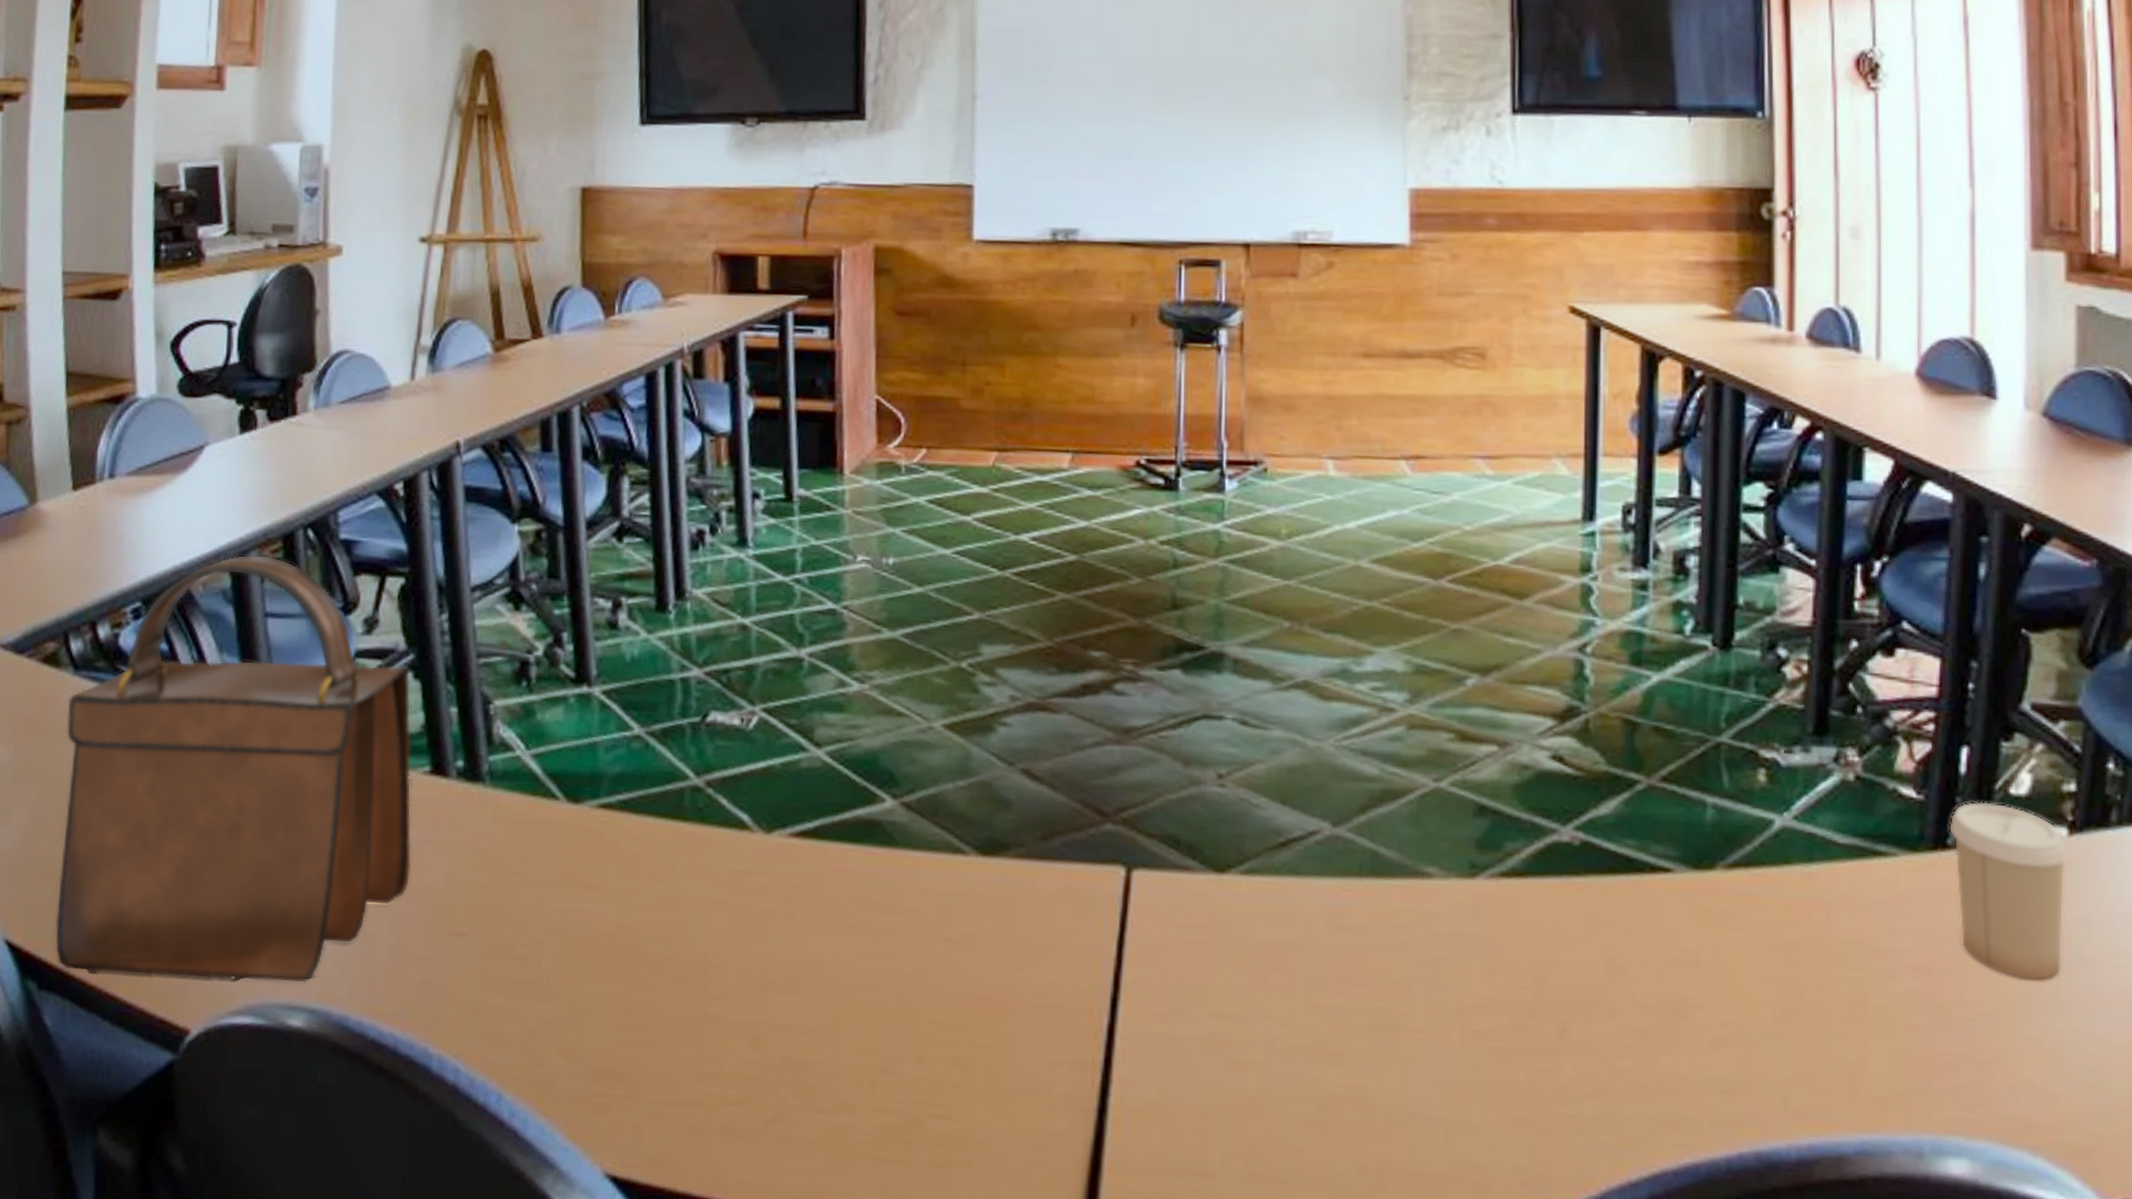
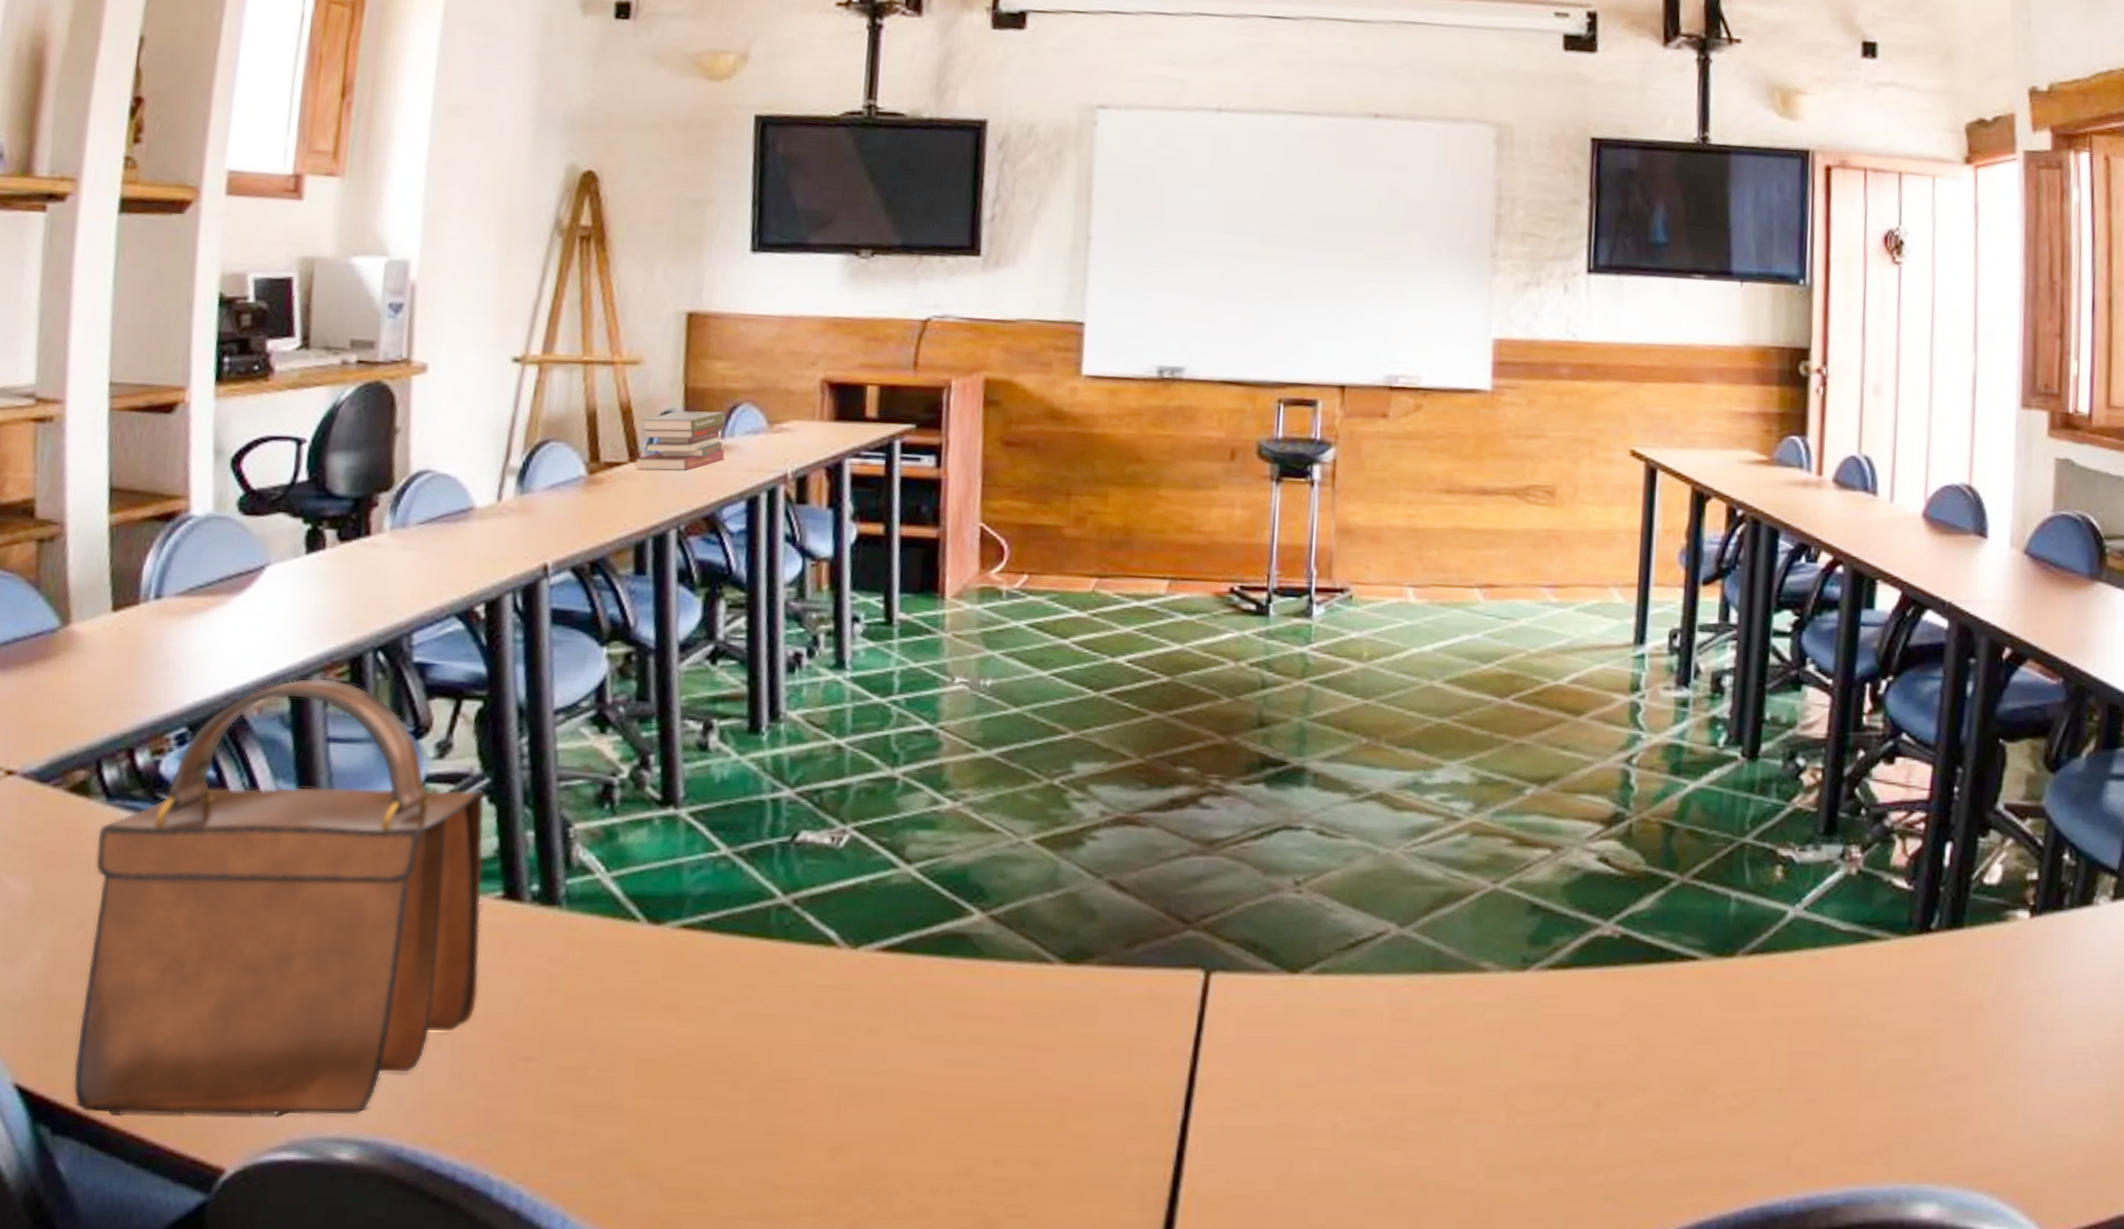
books: none [538,286,623,348] -> present [635,411,726,472]
cup: present [1948,801,2069,981] -> none [1932,890,2030,1045]

